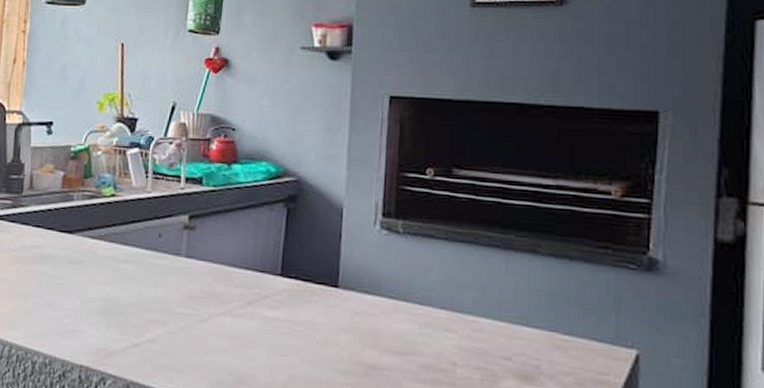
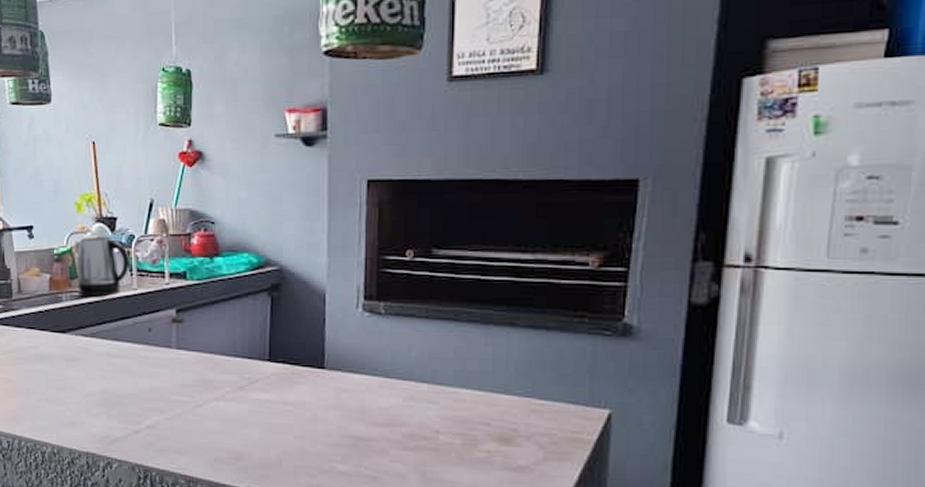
kettle: none [90,134,147,198] -> present [75,235,130,297]

